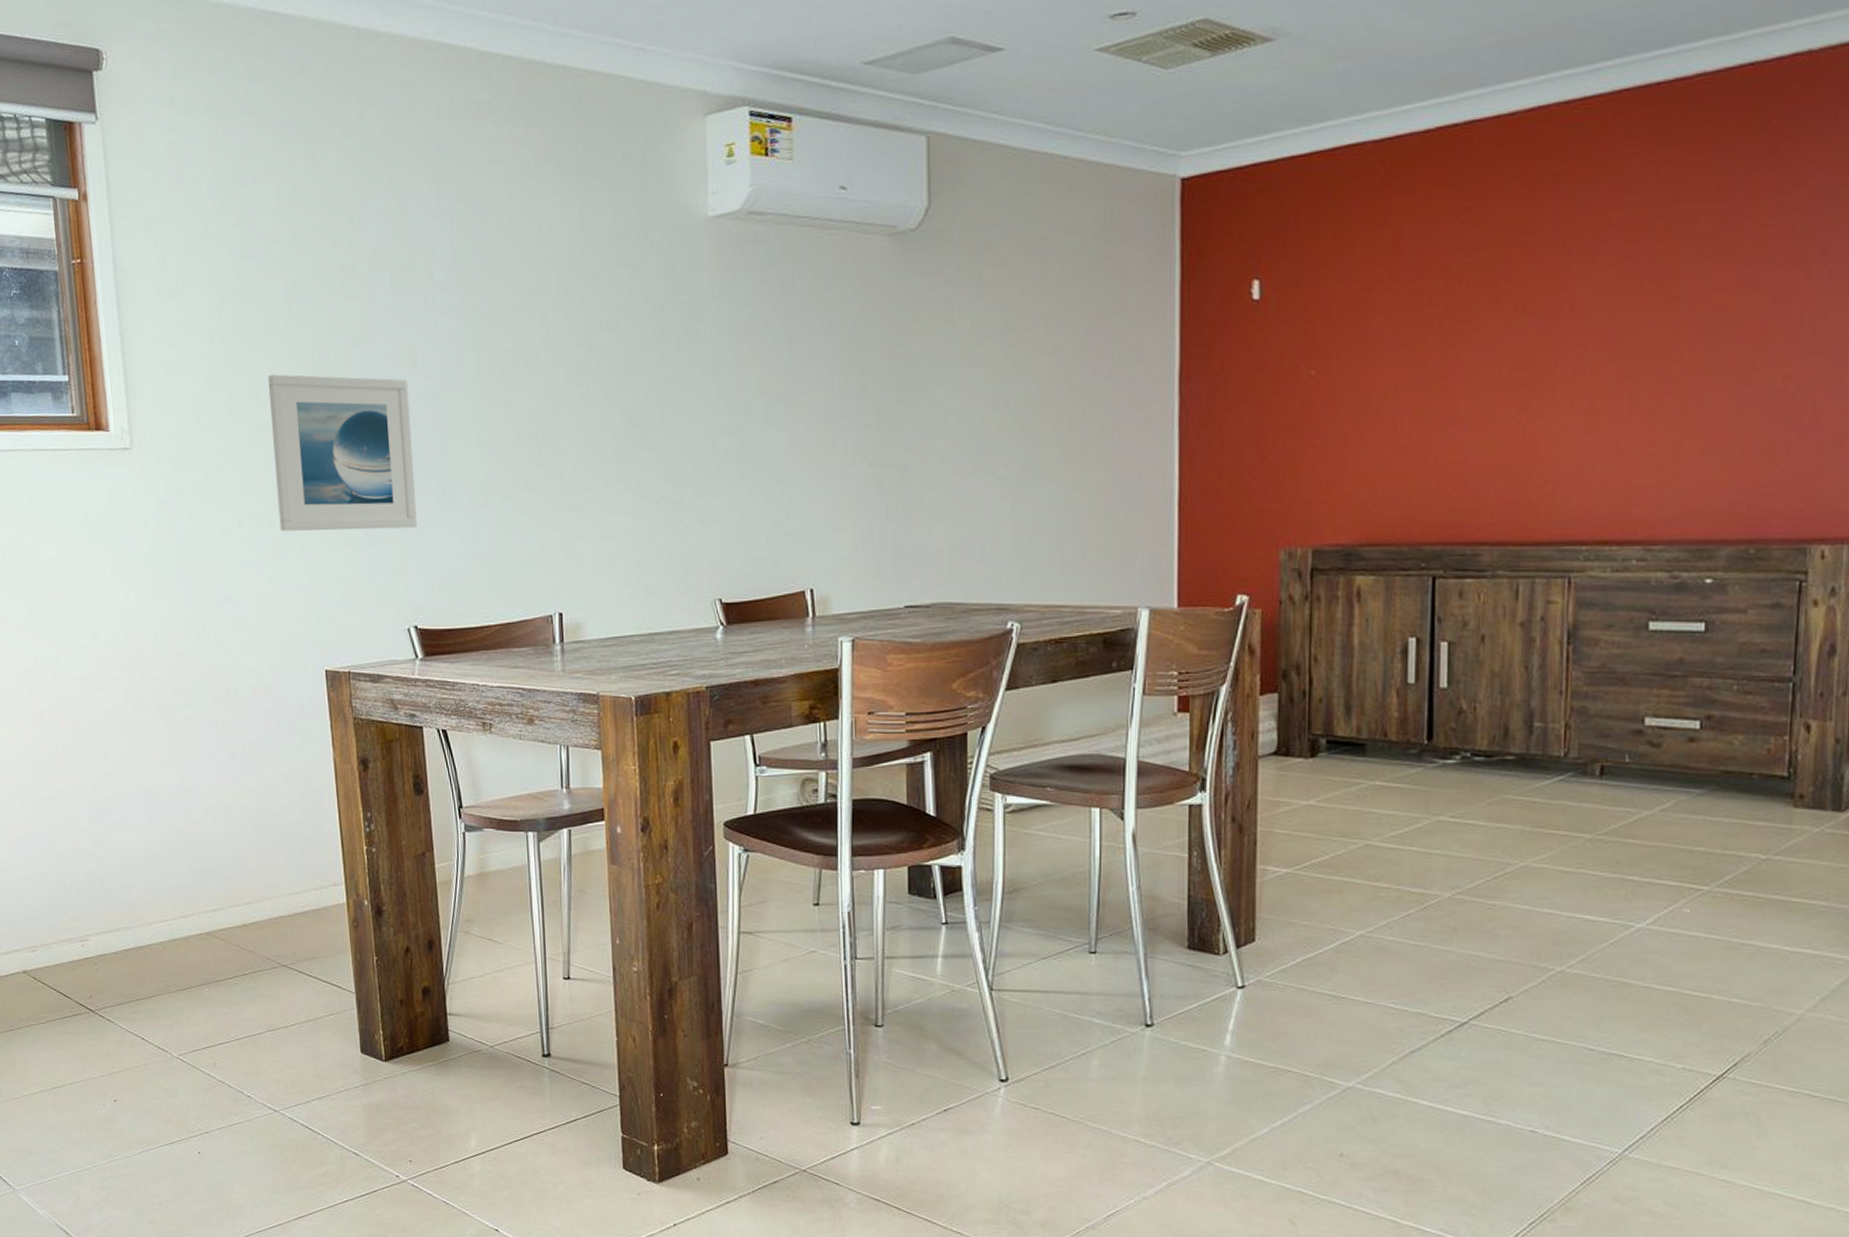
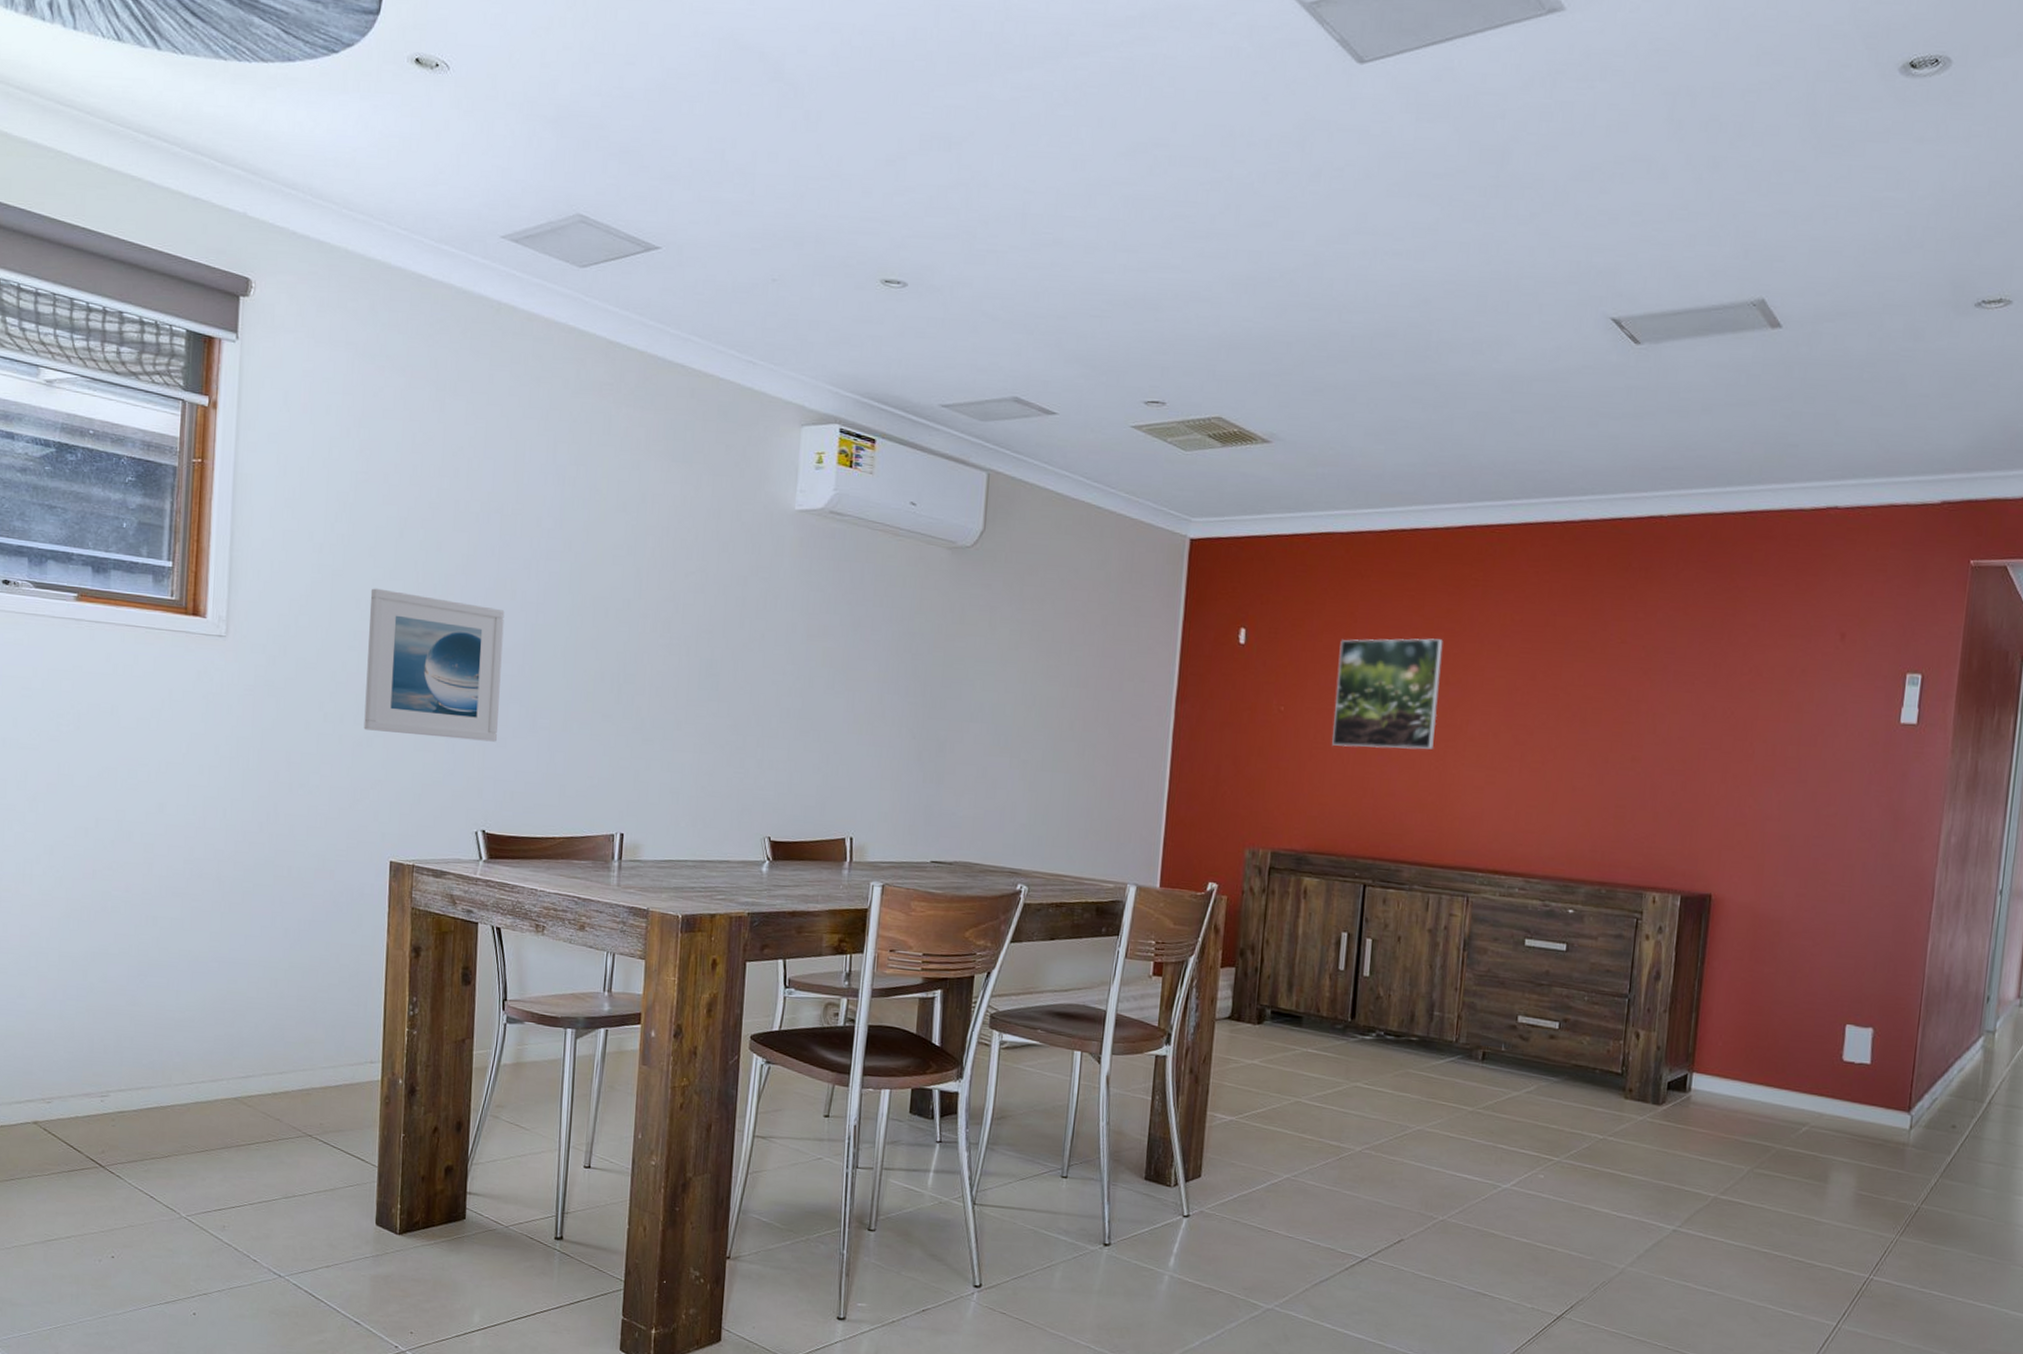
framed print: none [1380,257,1517,410] -> present [1332,638,1444,750]

